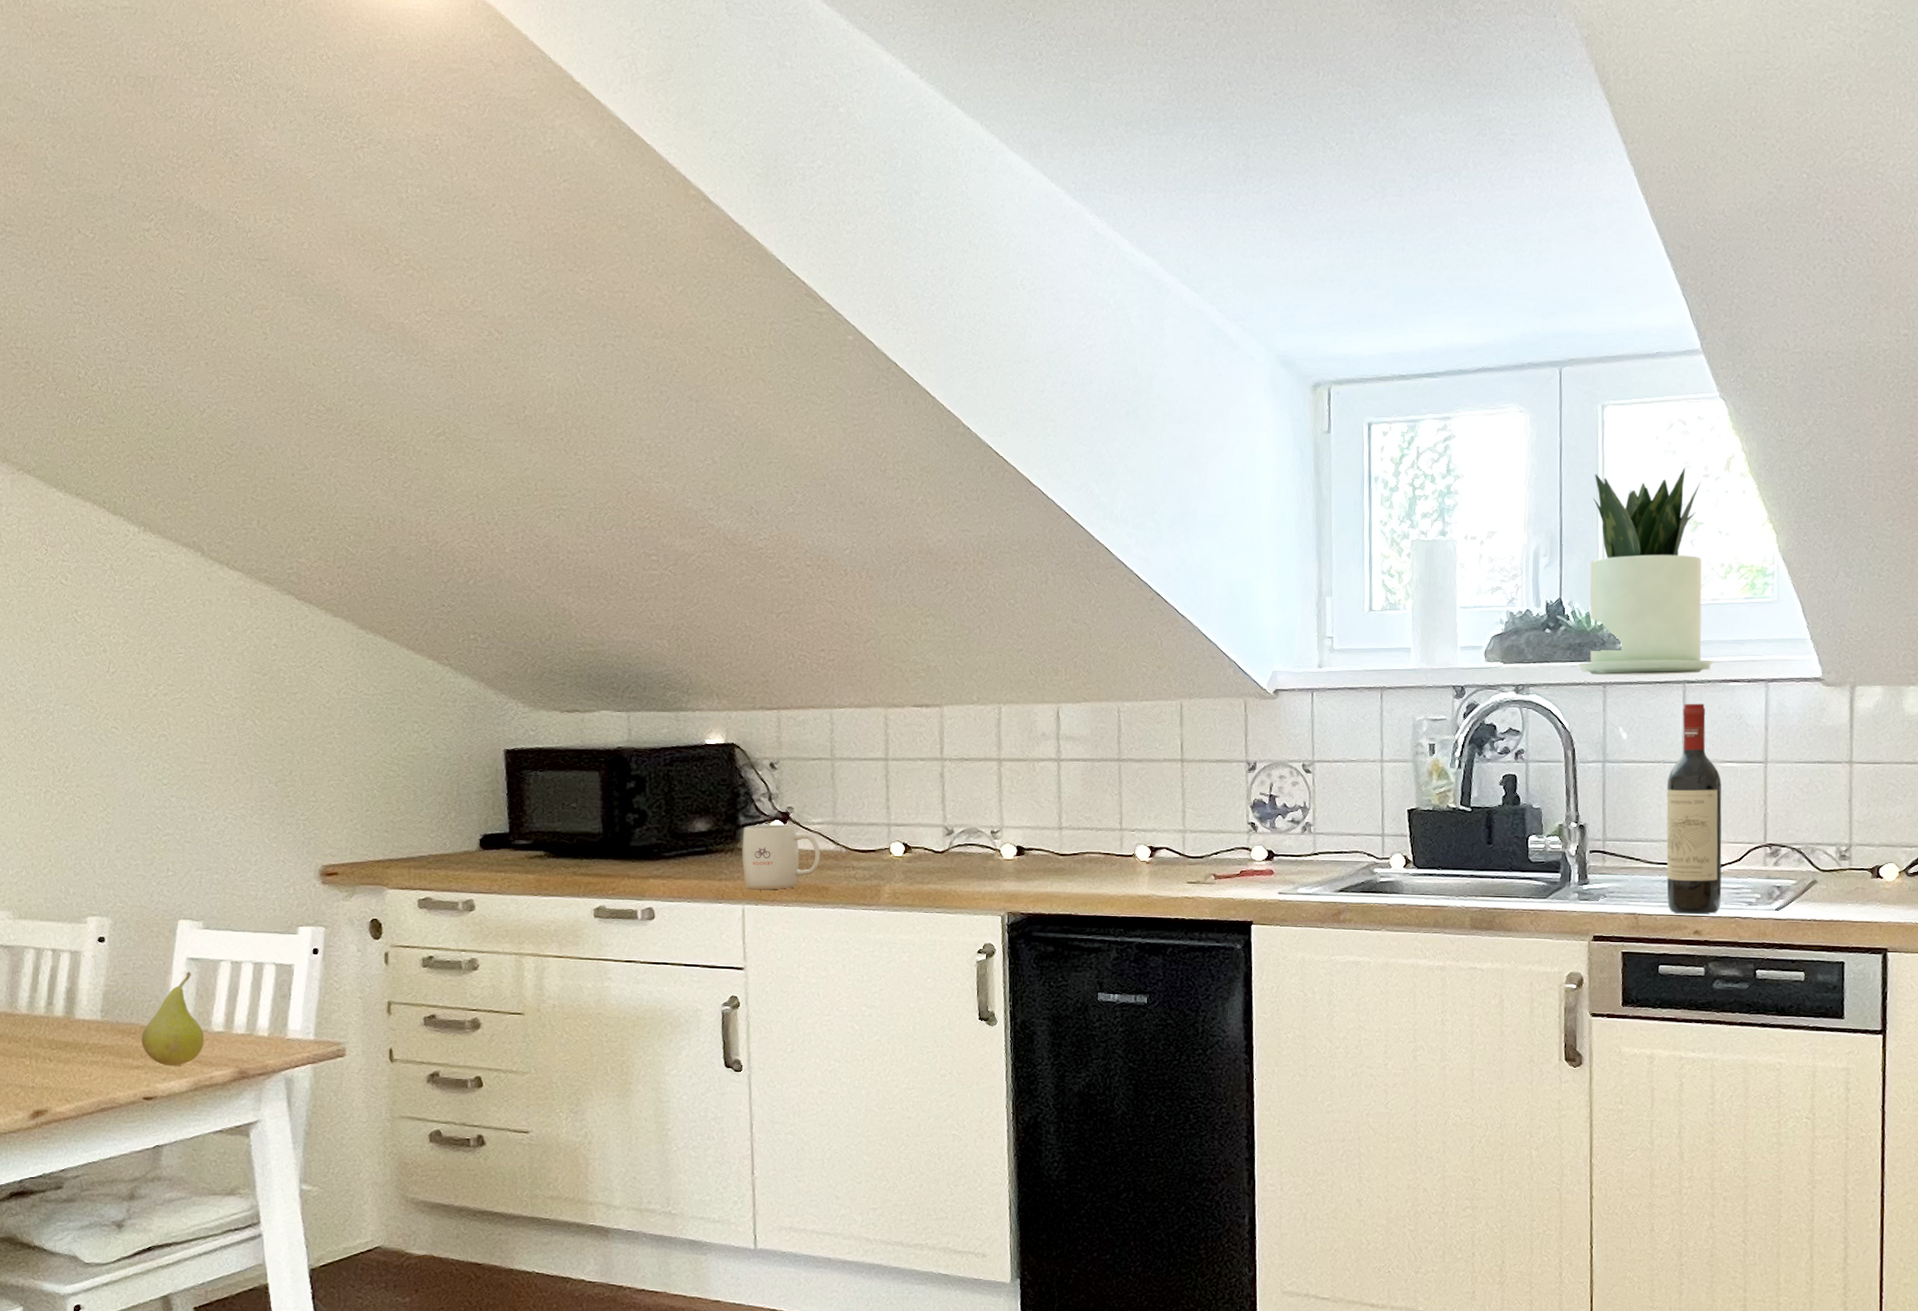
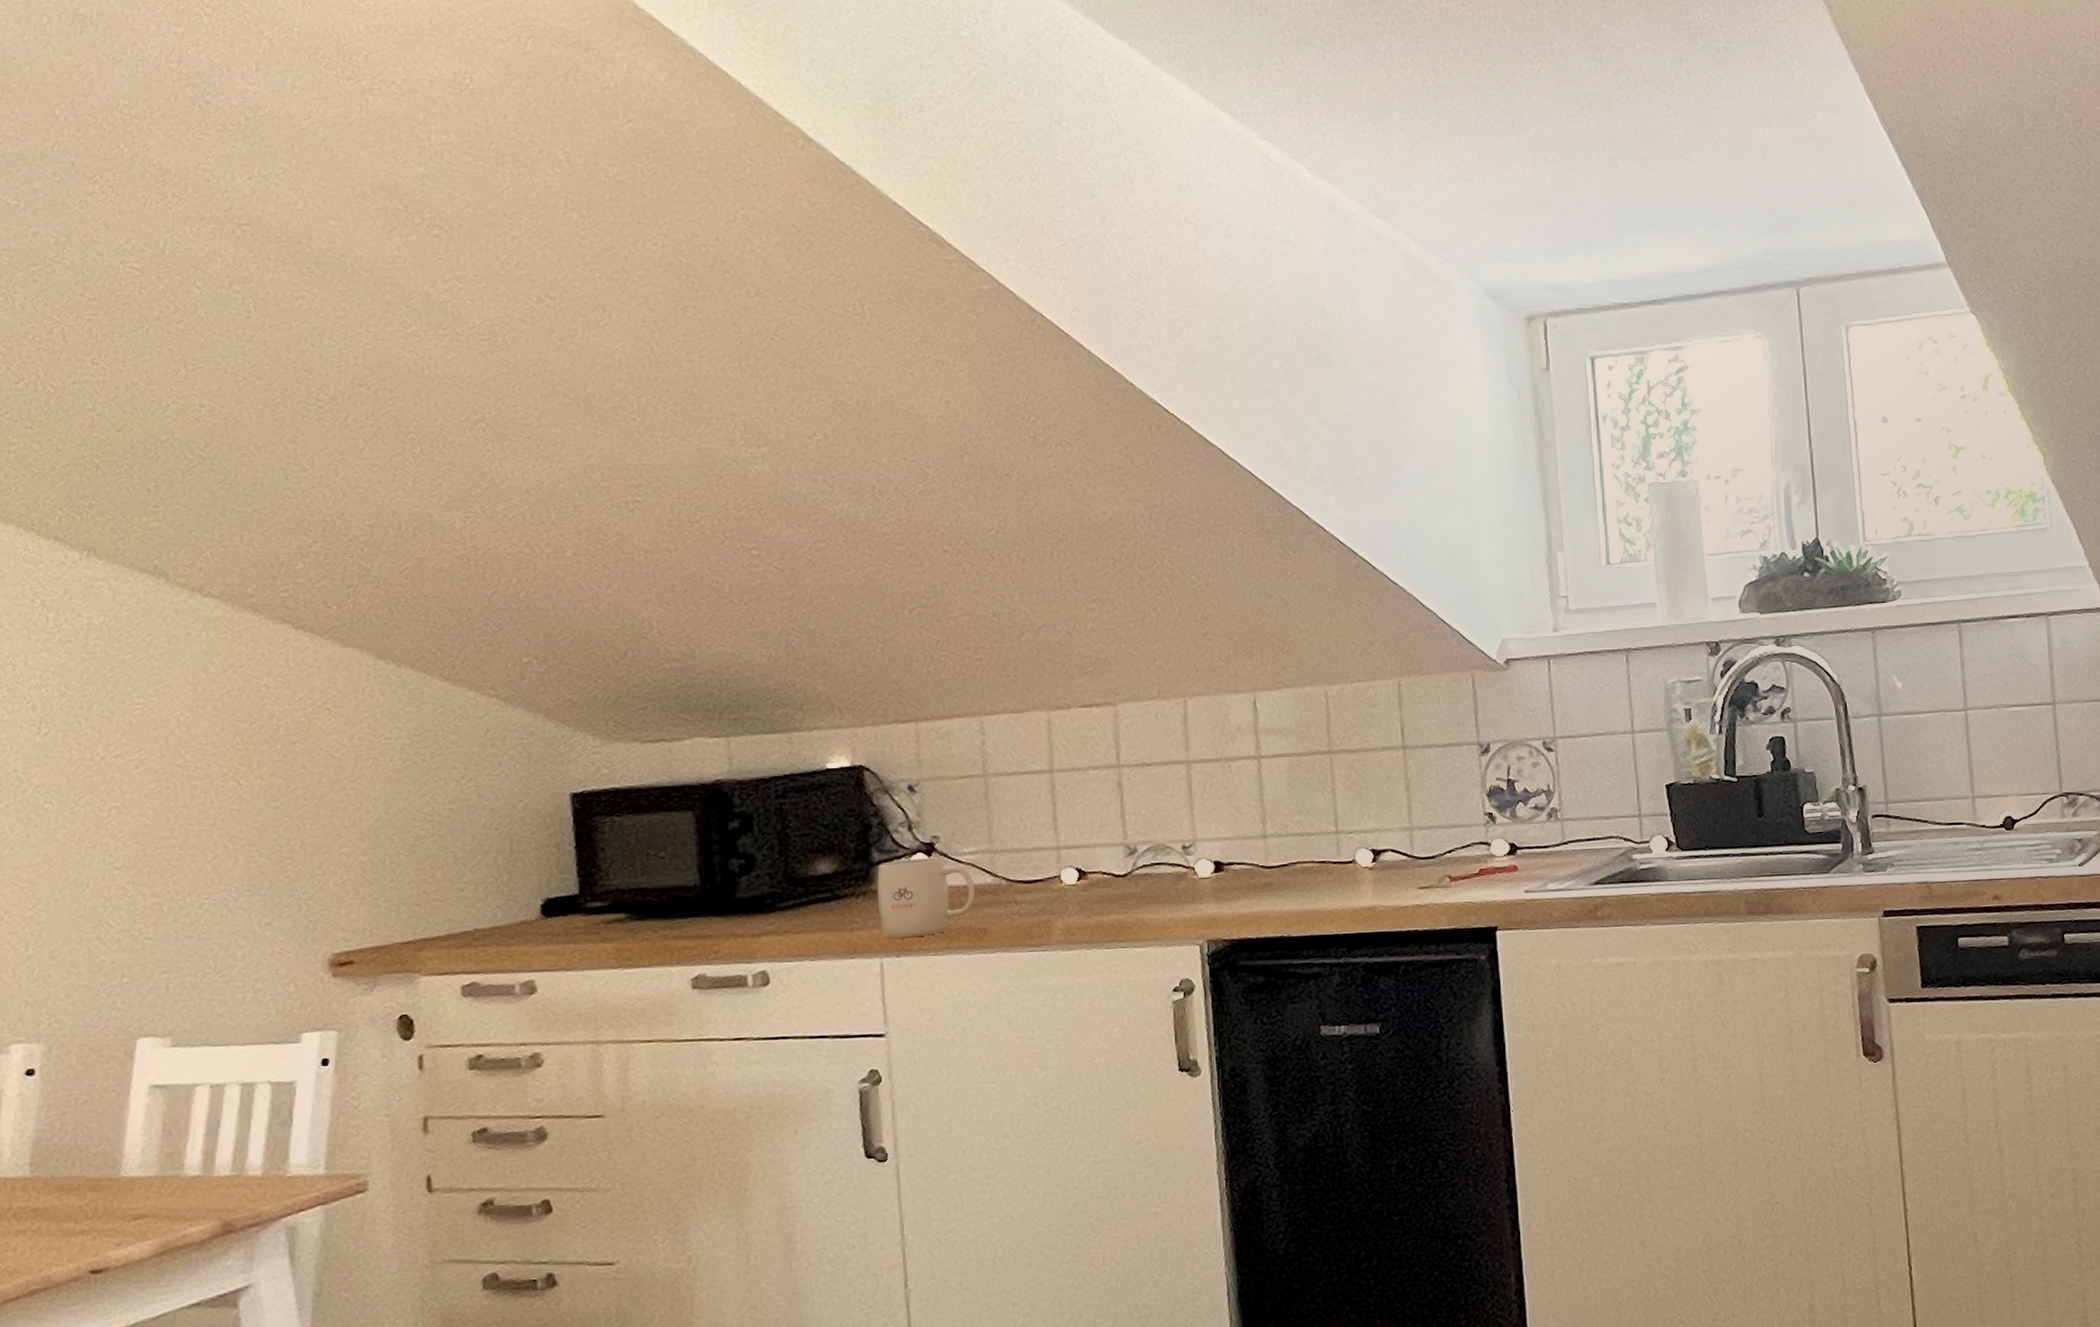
fruit: present [141,971,205,1067] -> none [86,1102,175,1227]
planter: present [1577,468,1714,676] -> none [1841,389,1989,620]
wine bottle: present [1666,703,1722,914] -> none [1949,643,2020,878]

